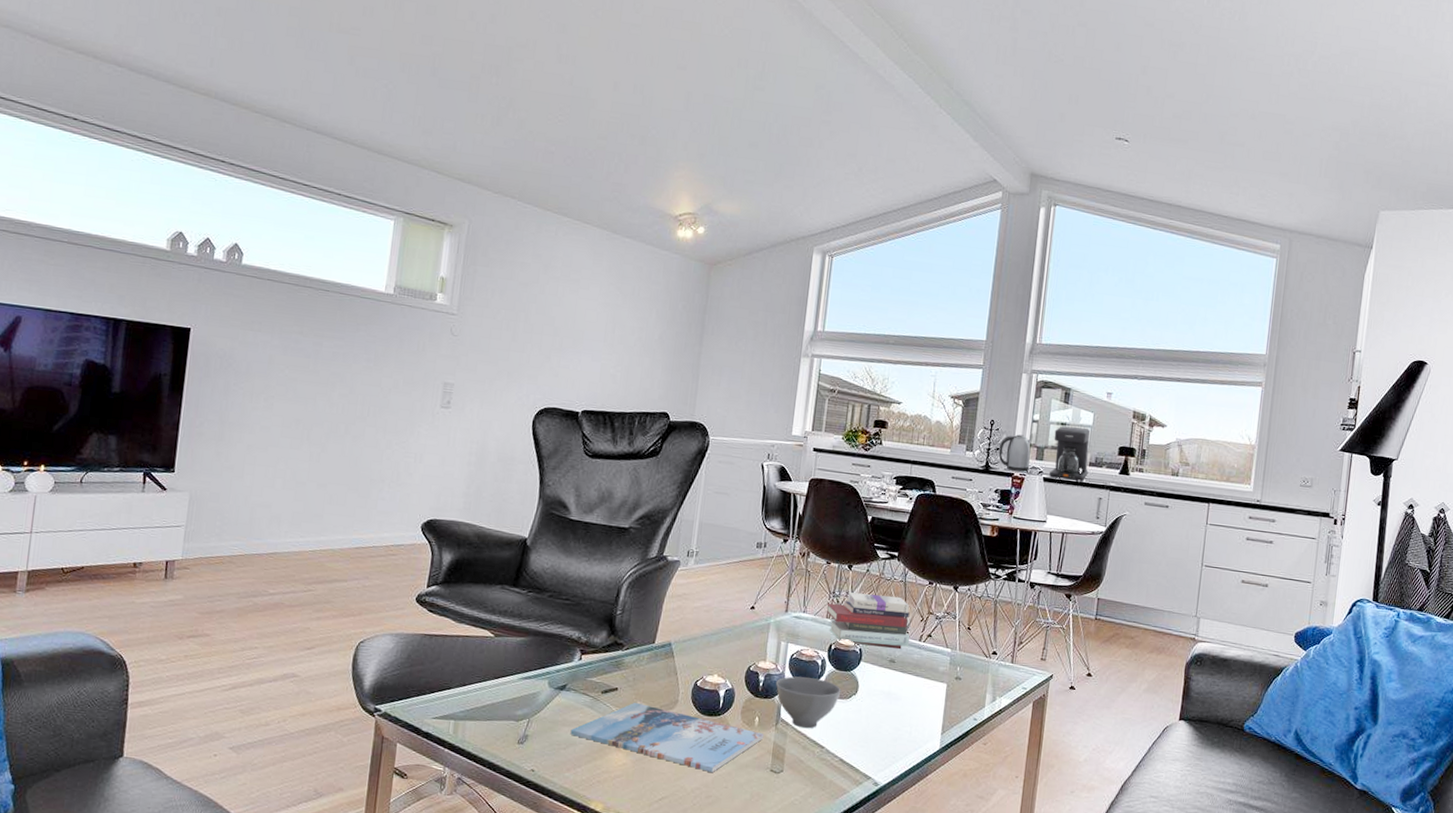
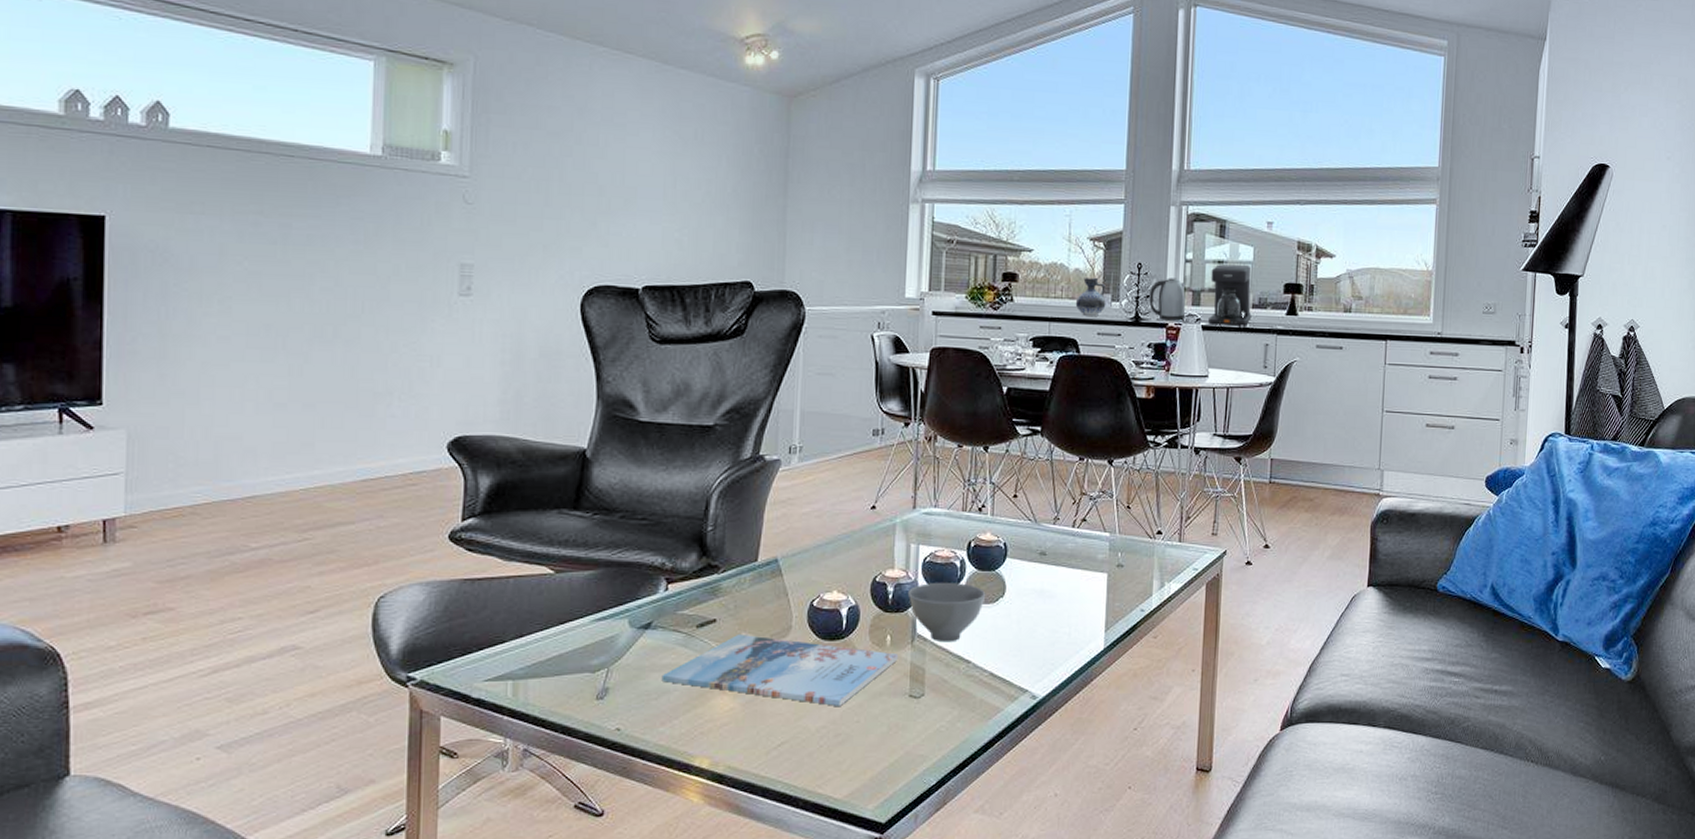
books: present [826,592,911,650] -> none [961,478,1062,540]
ceramic jug: none [934,429,962,462] -> present [1075,277,1106,316]

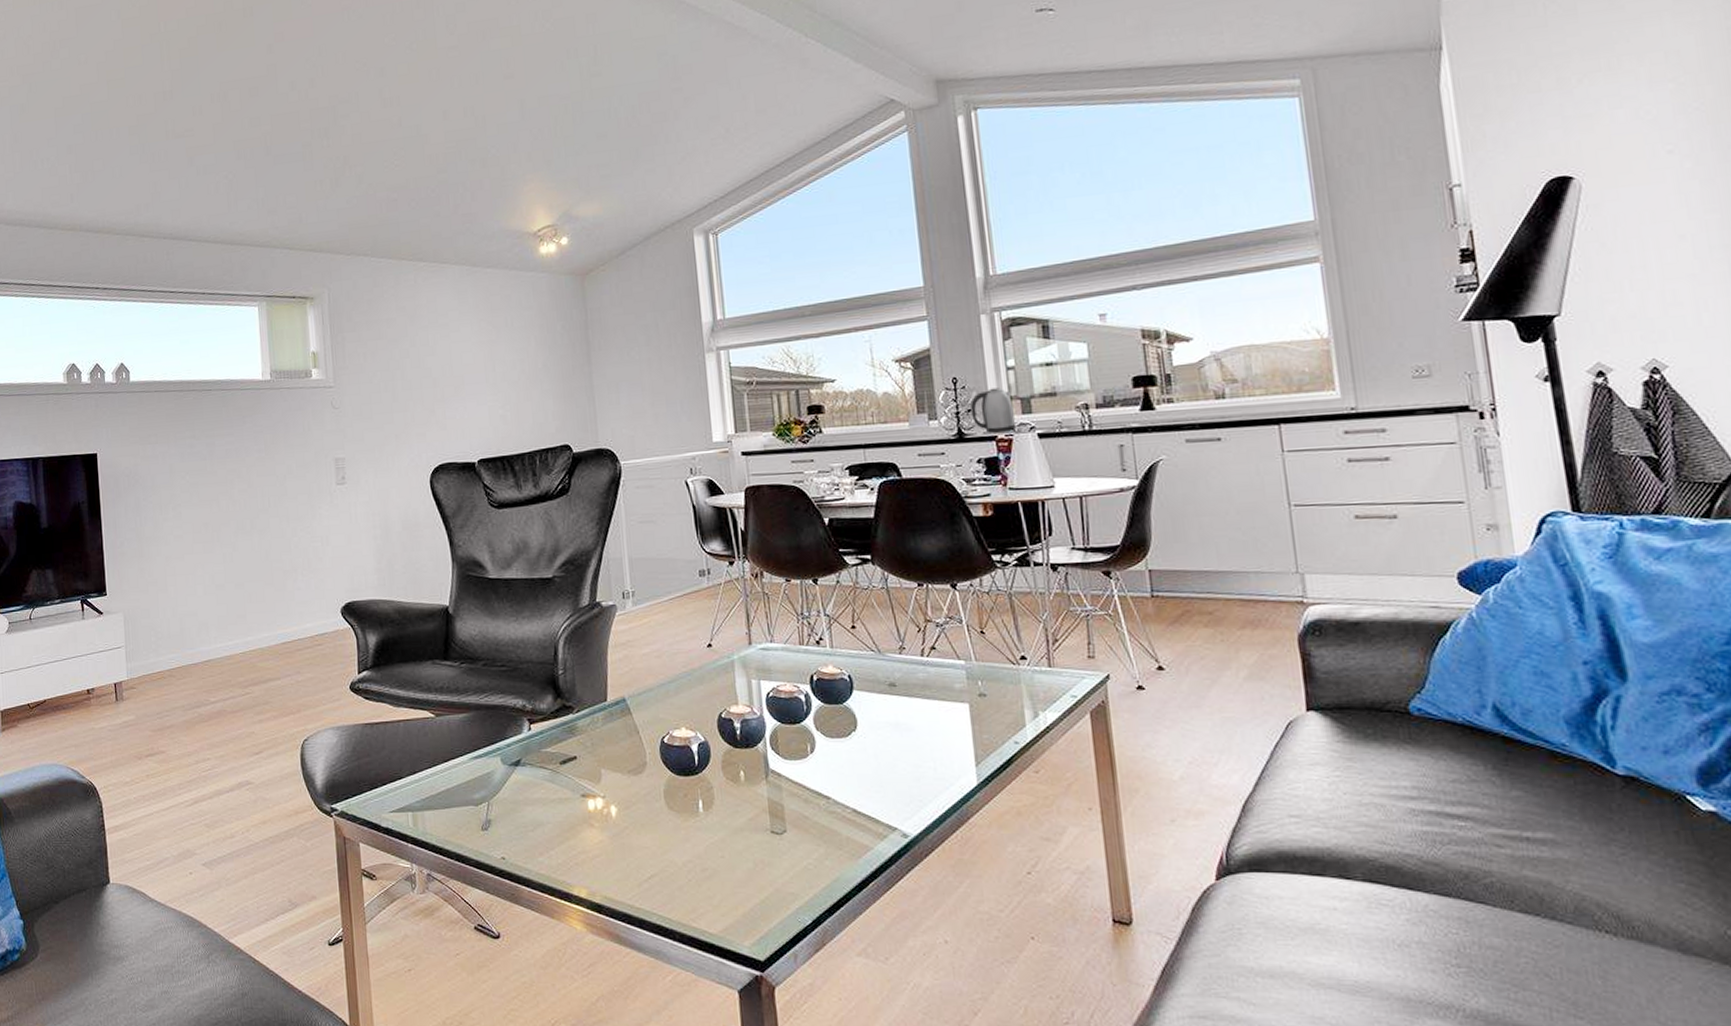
magazine: present [661,633,899,706] -> none [535,770,755,841]
bowl: present [907,583,986,643] -> none [755,717,837,778]
ceramic jug: present [1075,277,1106,316] -> none [888,398,923,438]
coffee maker: present [1208,264,1252,326] -> none [1039,362,1097,432]

